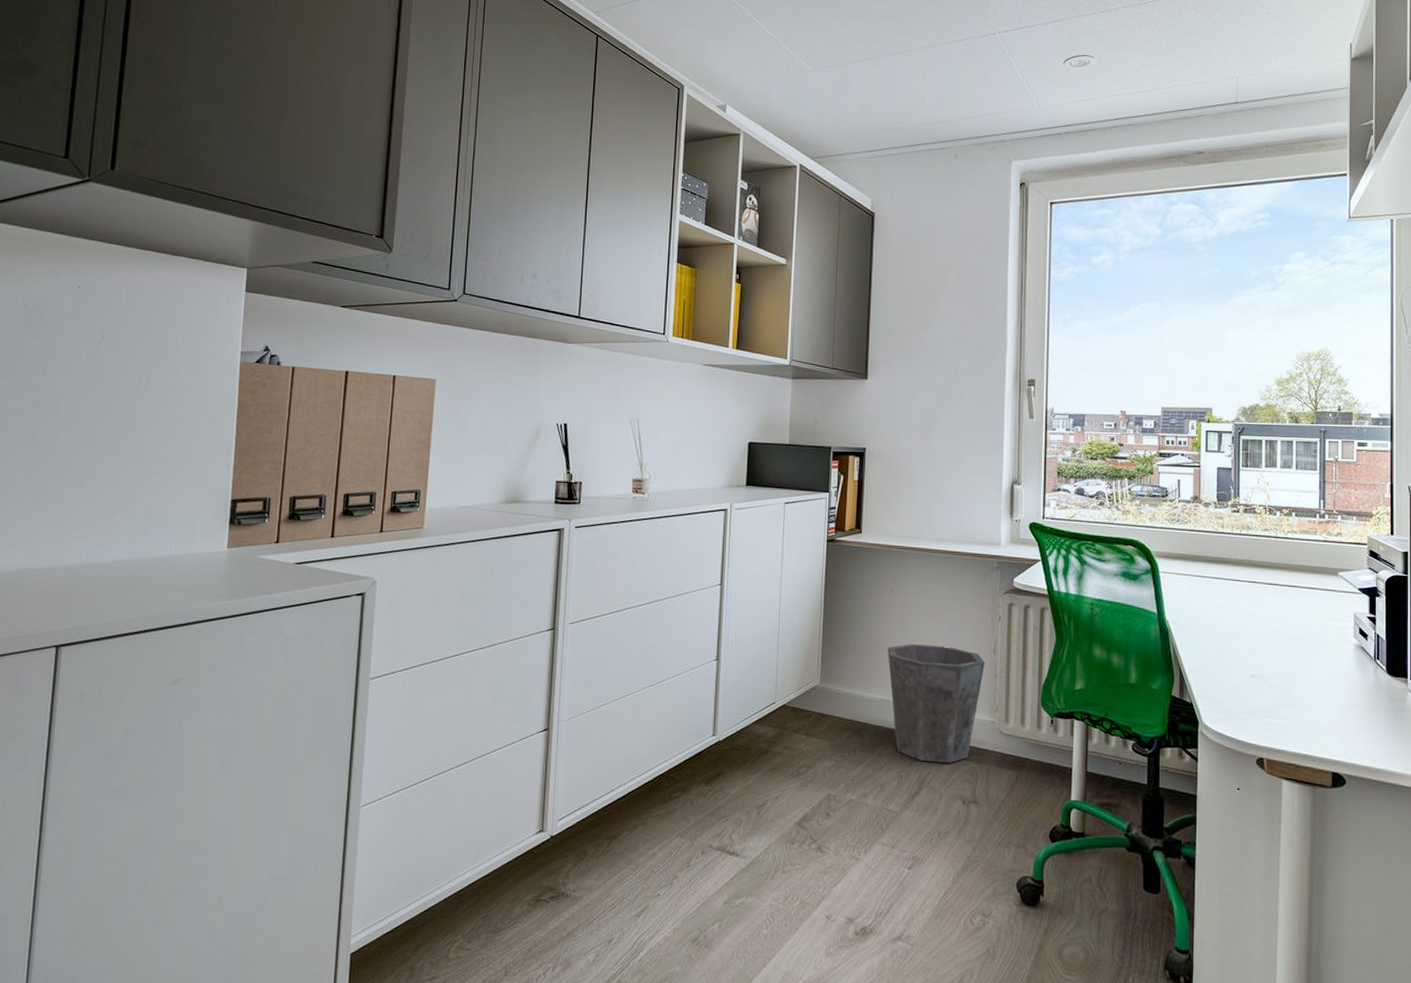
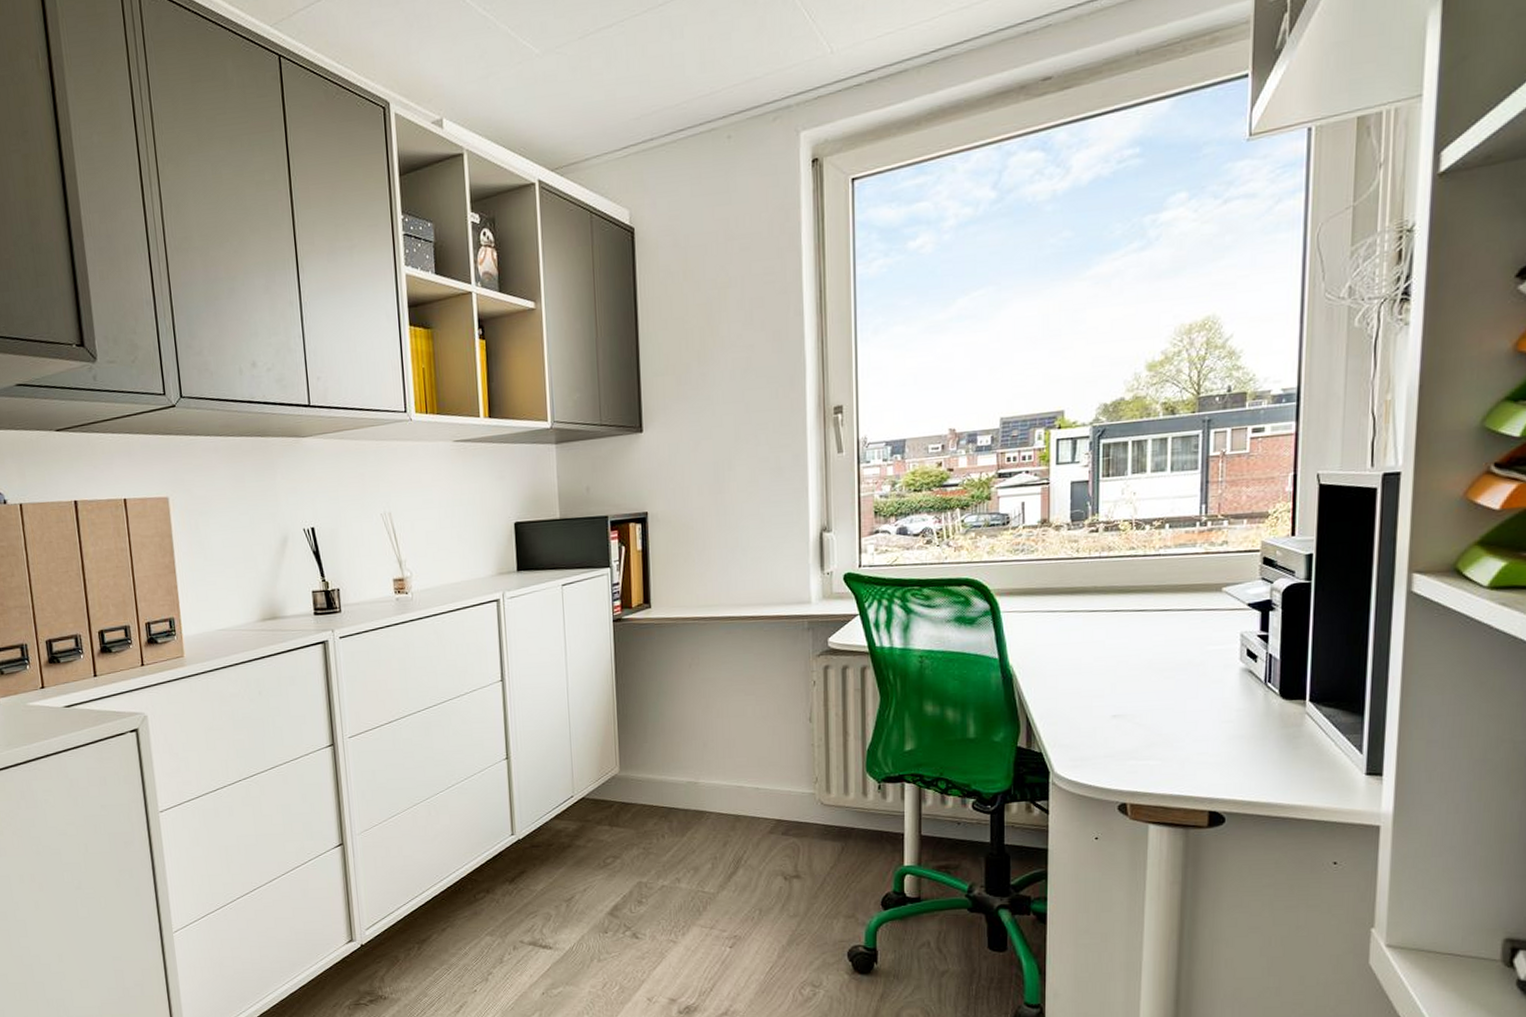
waste bin: present [888,644,985,763] -> none [690,719,800,841]

